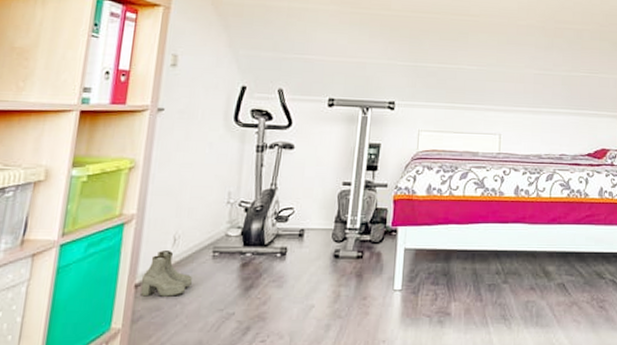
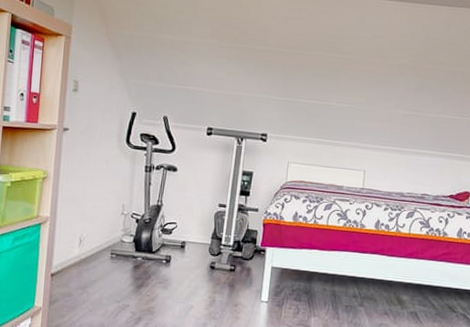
boots: present [141,251,192,297] -> none [55,248,95,287]

